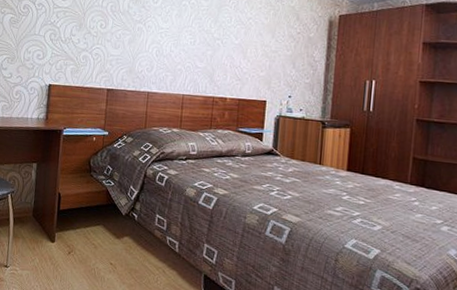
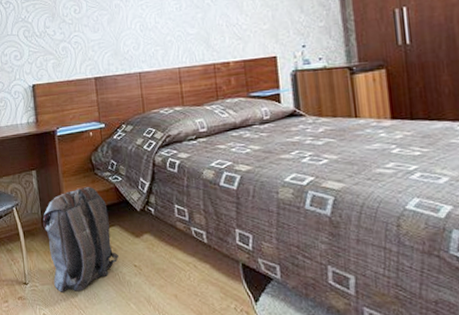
backpack: none [33,185,98,281] -> present [42,187,119,292]

